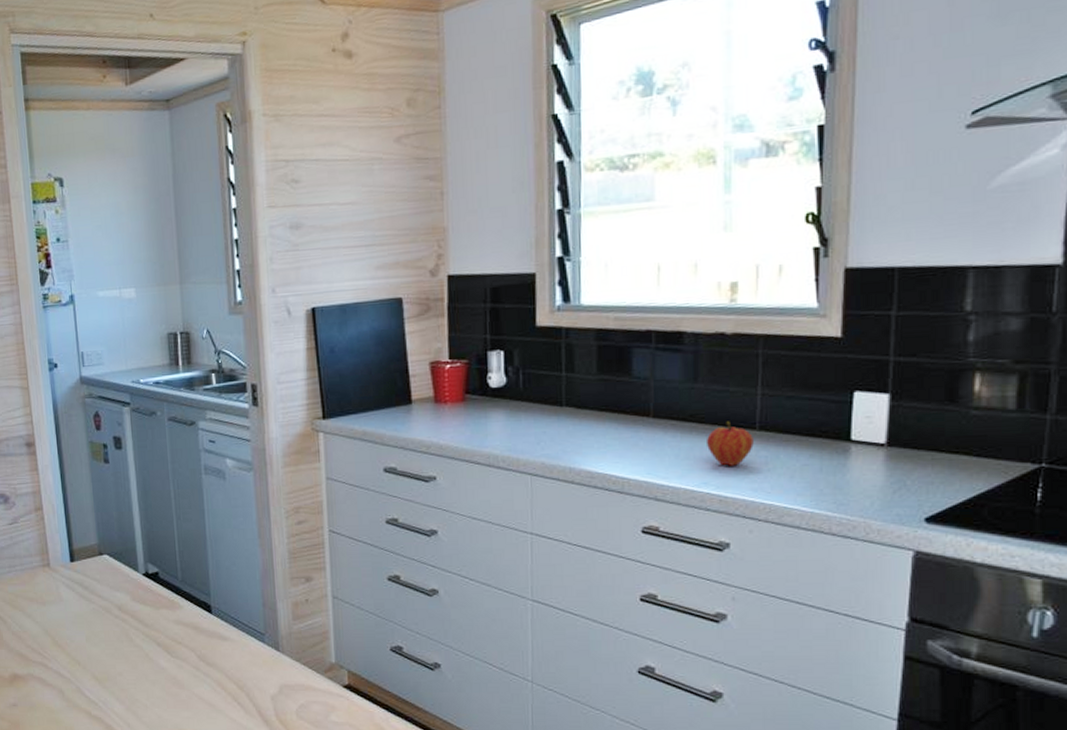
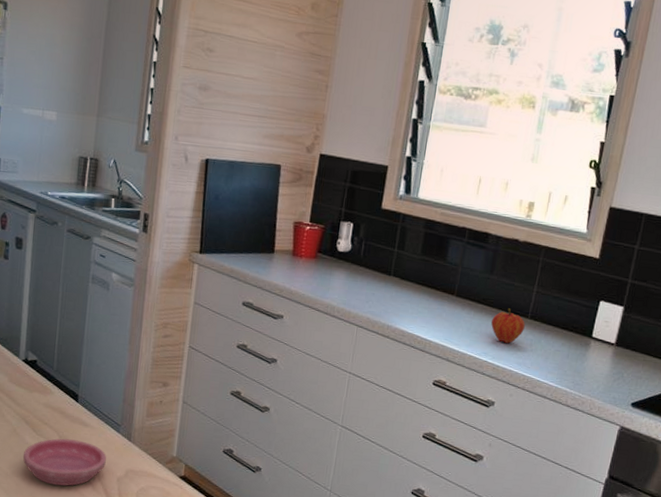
saucer: none [161,658,255,713] -> present [23,438,106,486]

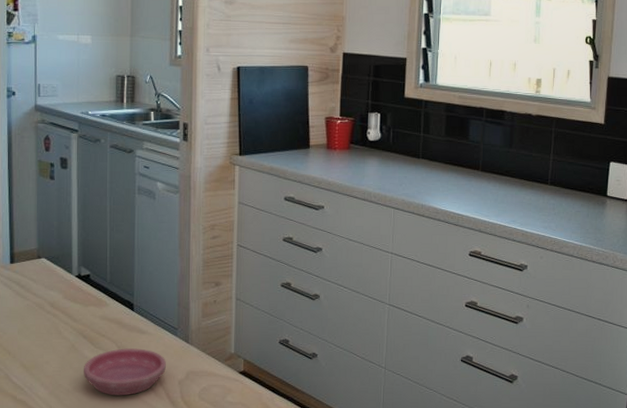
fruit: present [491,308,525,343] -> none [515,177,546,210]

